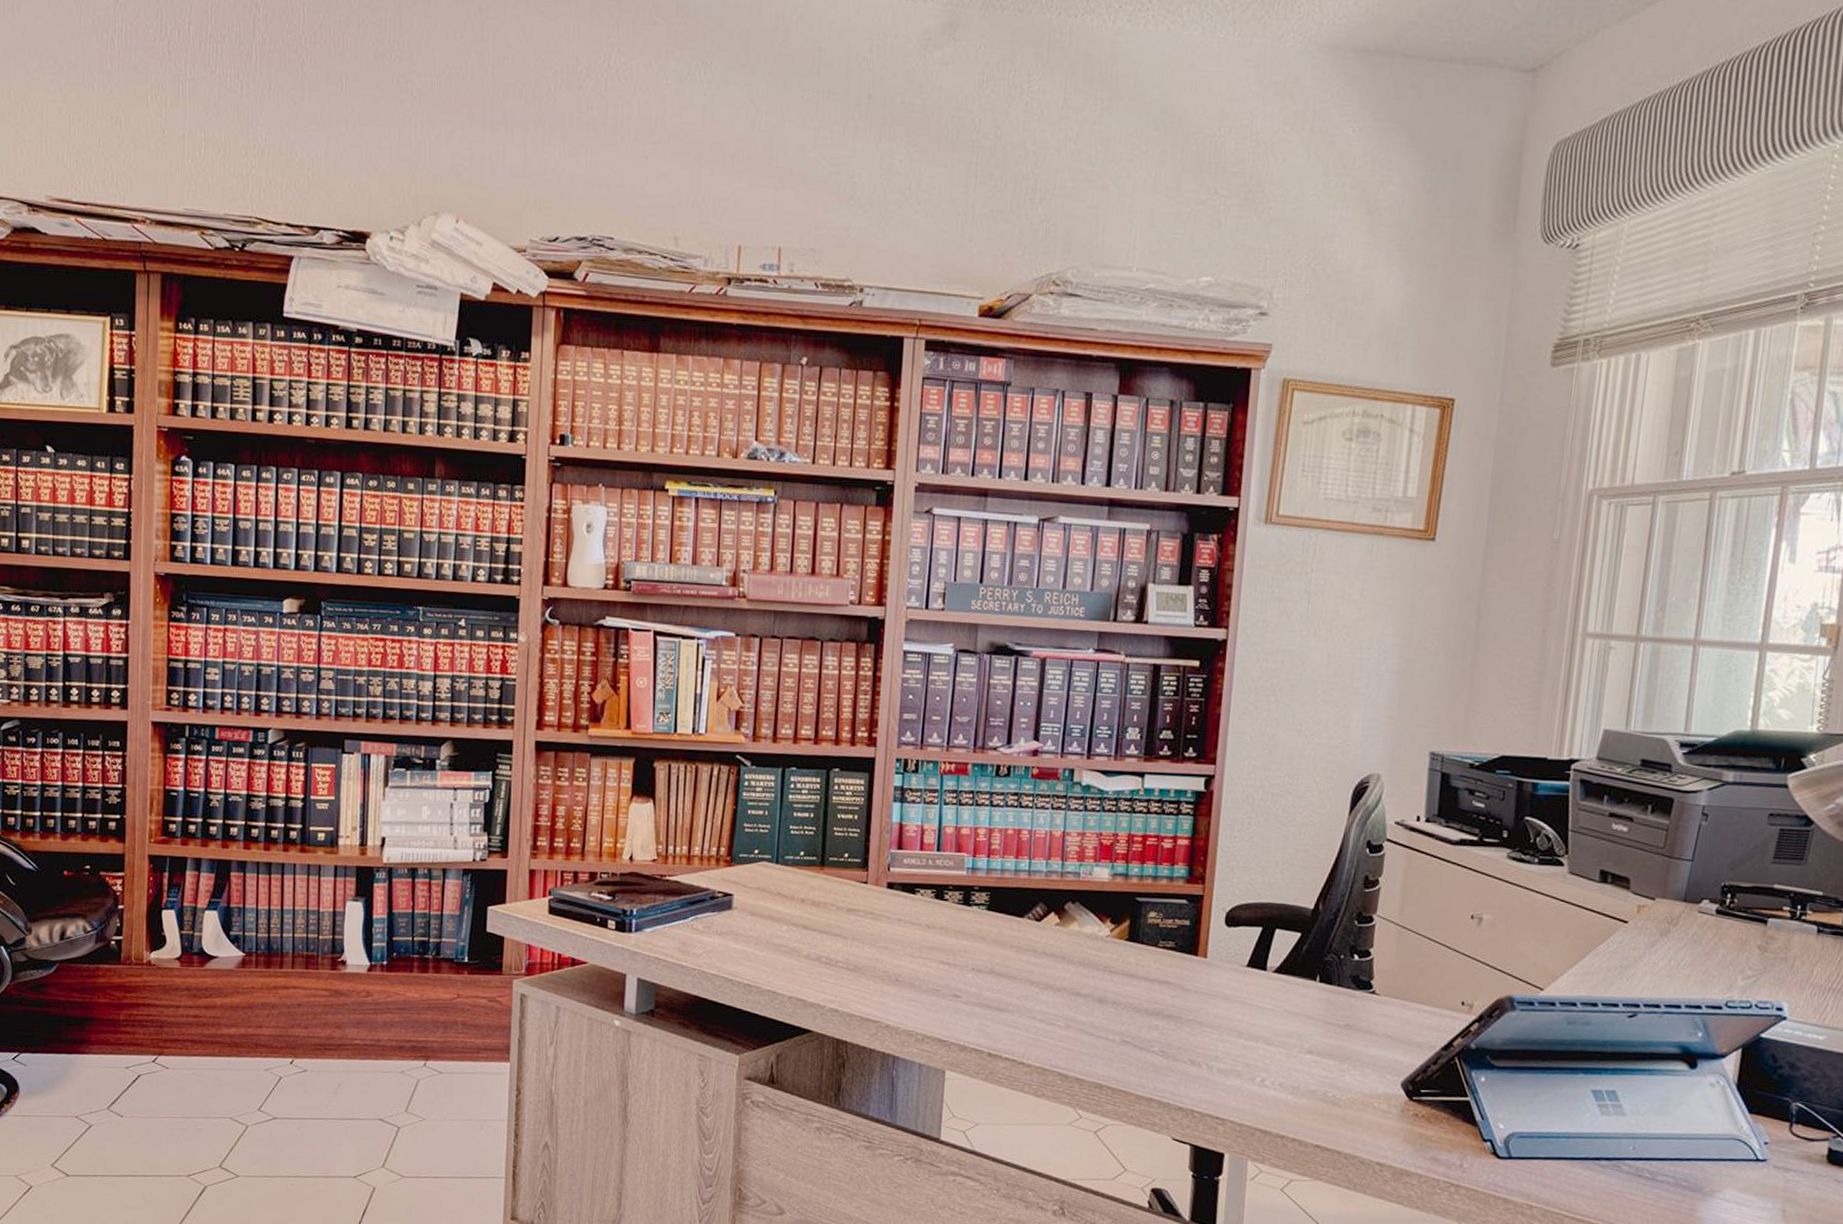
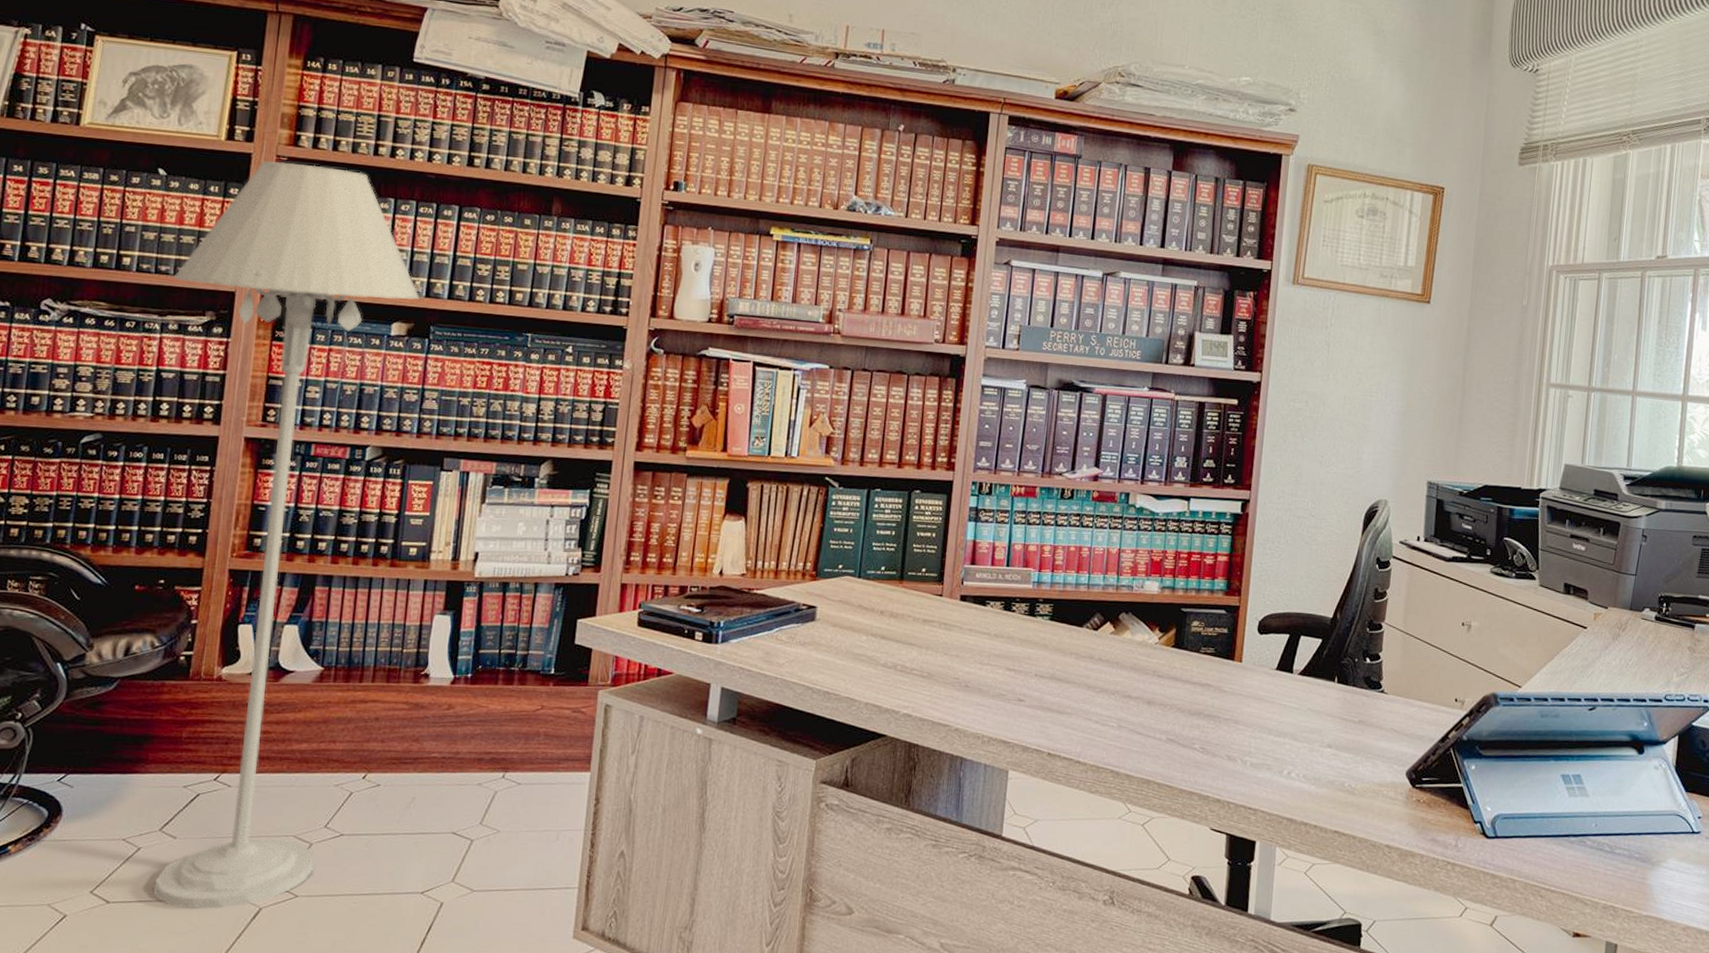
floor lamp: none [70,432,308,1186] -> present [153,161,419,910]

